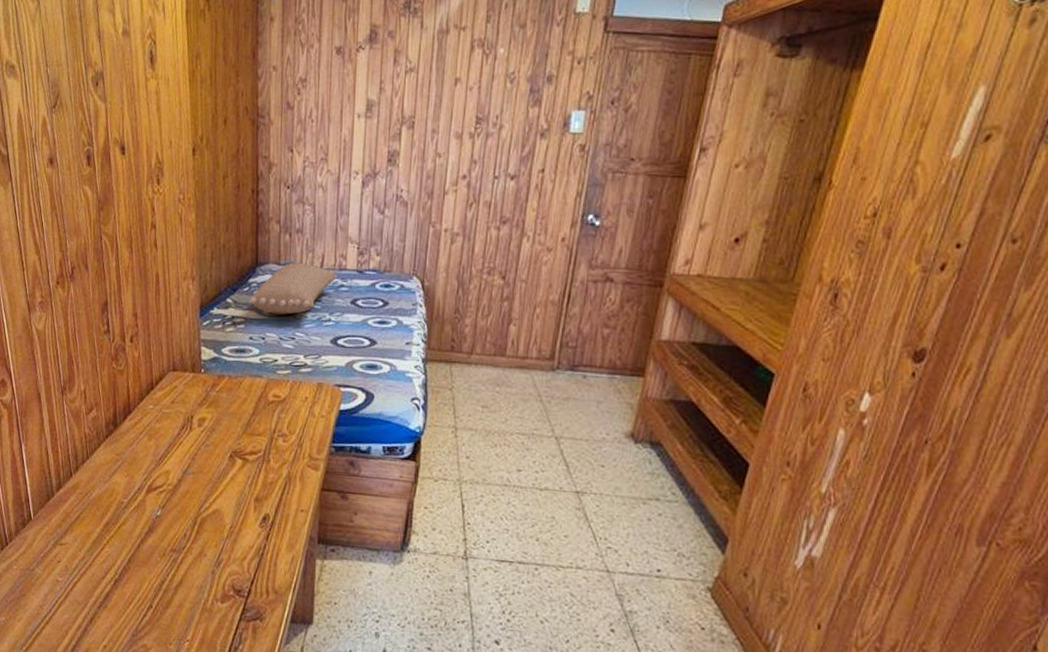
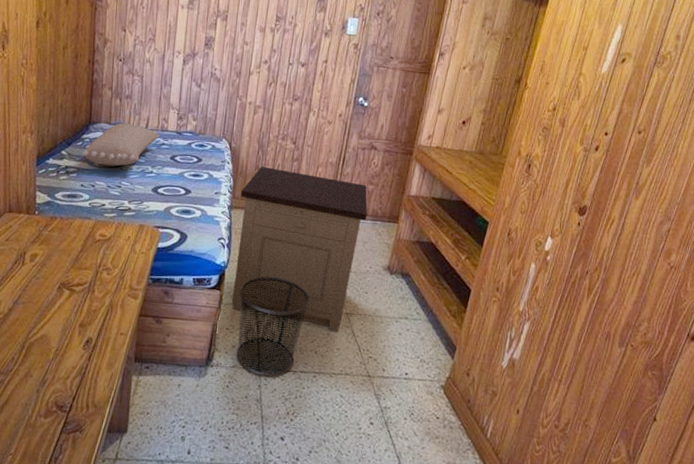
nightstand: none [431,308,602,515] -> present [232,166,368,332]
waste bin: none [438,444,528,568] -> present [236,276,310,377]

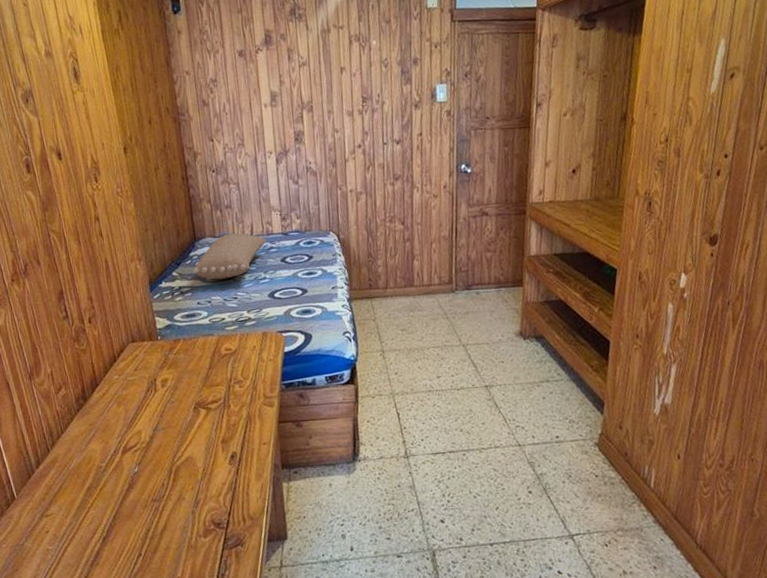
nightstand: present [232,166,368,332] -> none [357,252,490,407]
waste bin: present [236,276,310,377] -> none [373,361,447,463]

